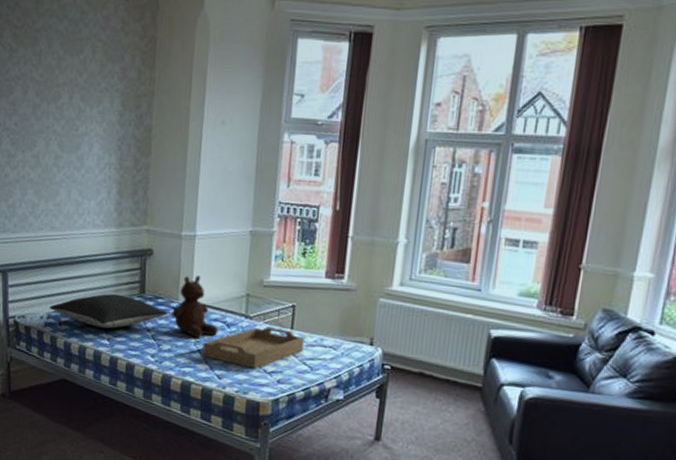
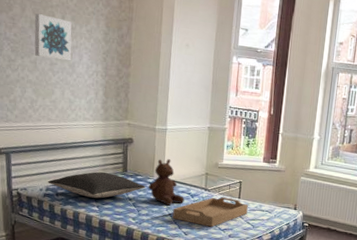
wall art: none [37,96,81,152] -> present [34,13,72,61]

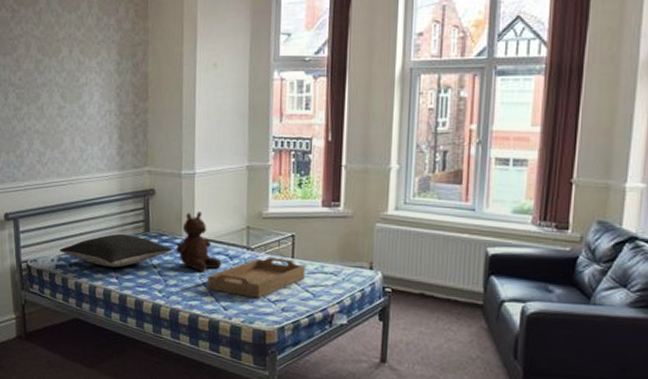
wall art: present [34,13,72,61] -> none [40,51,81,102]

